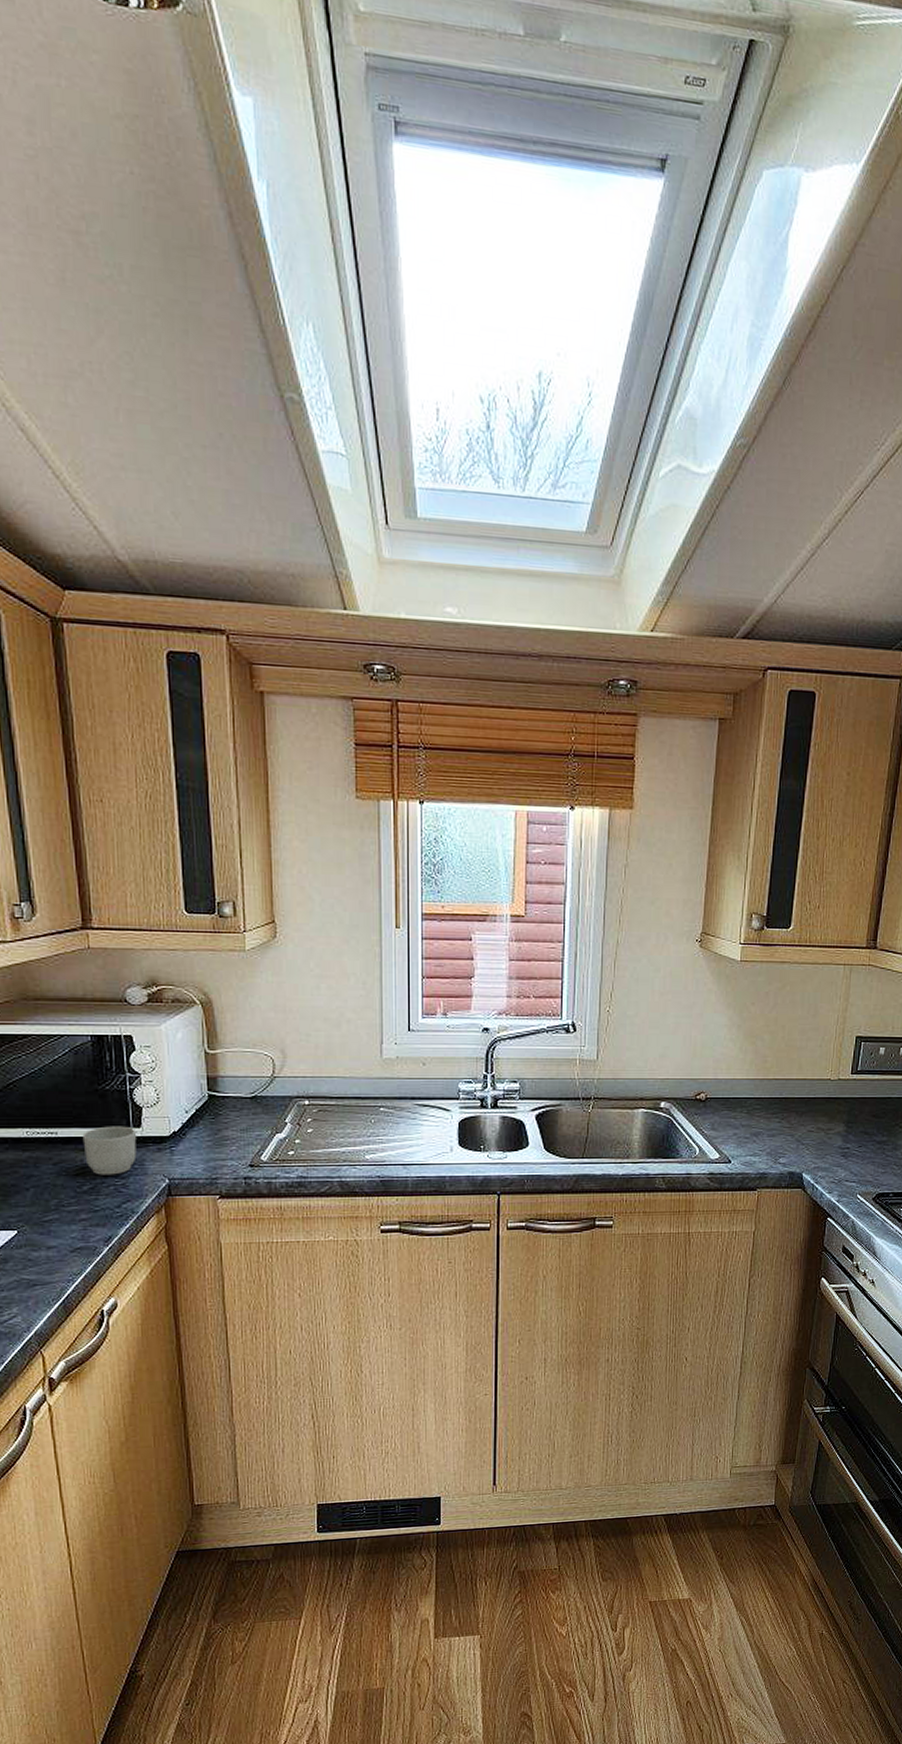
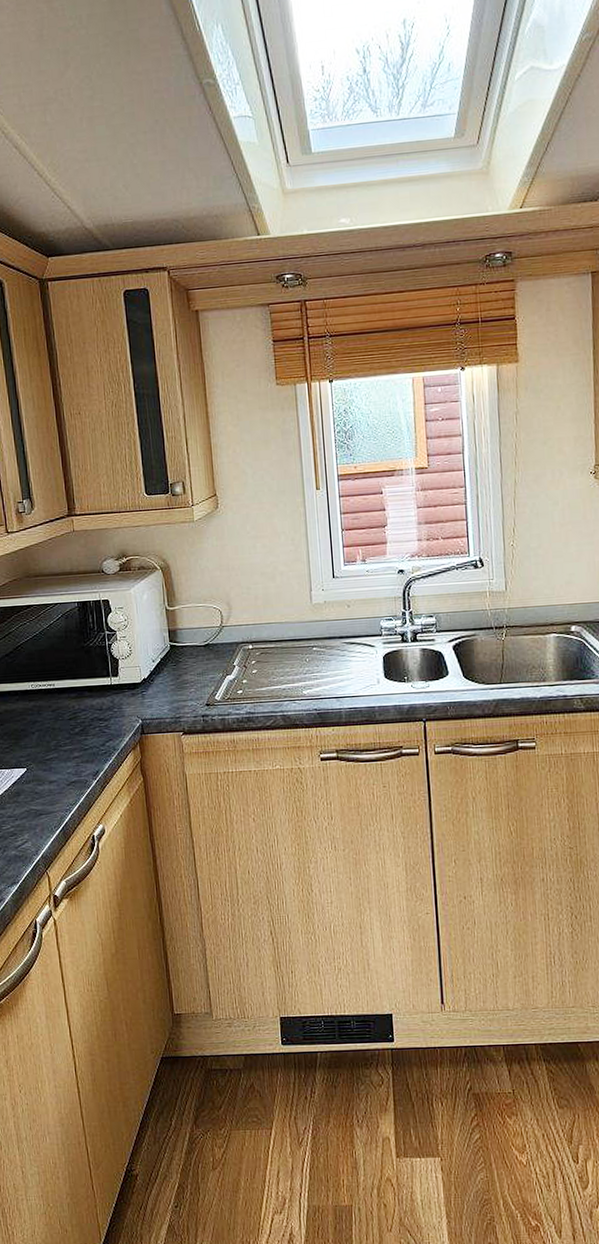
mug: present [82,1126,137,1175] -> none [73,676,116,719]

